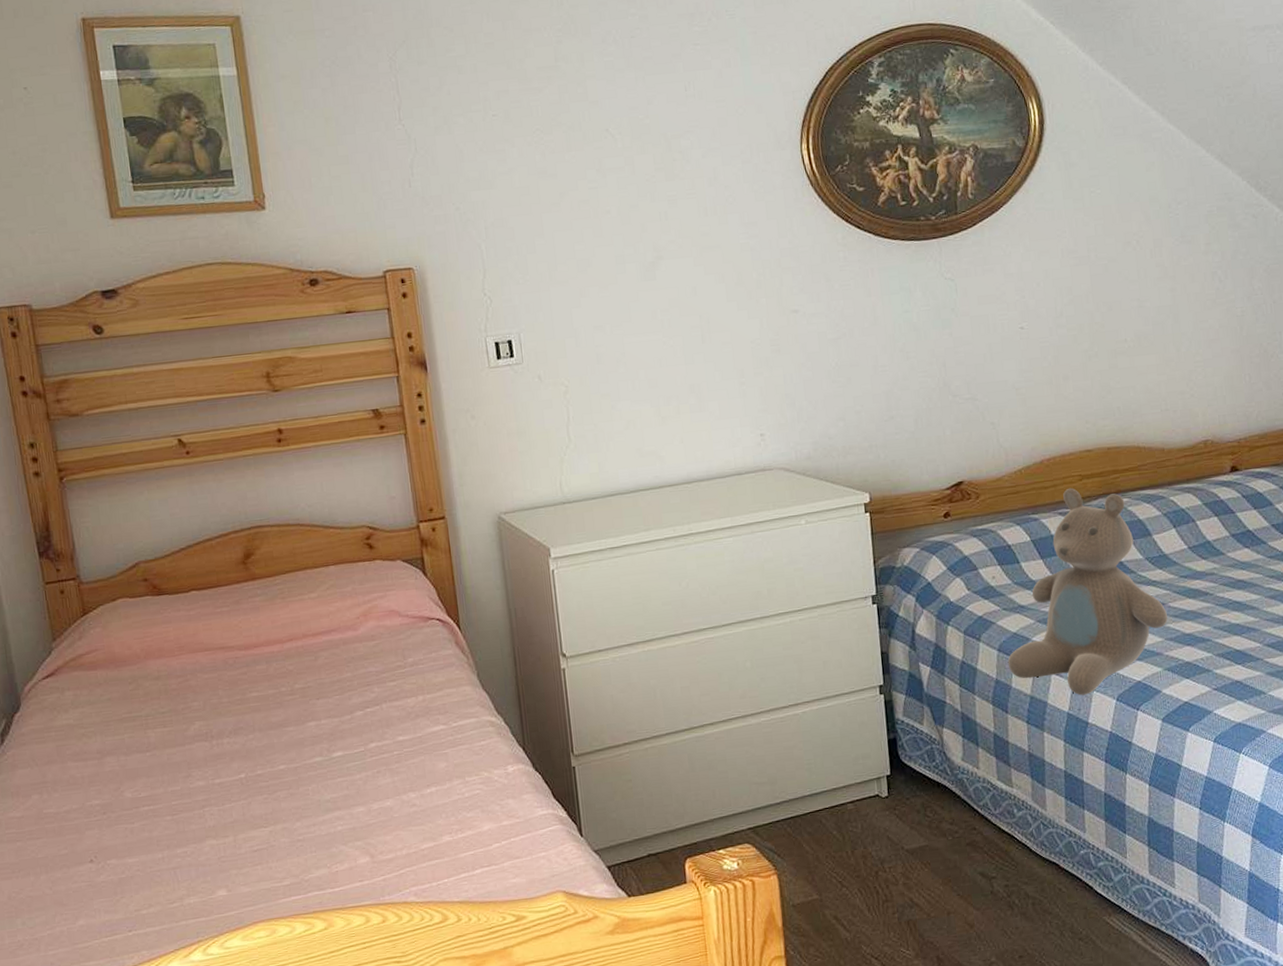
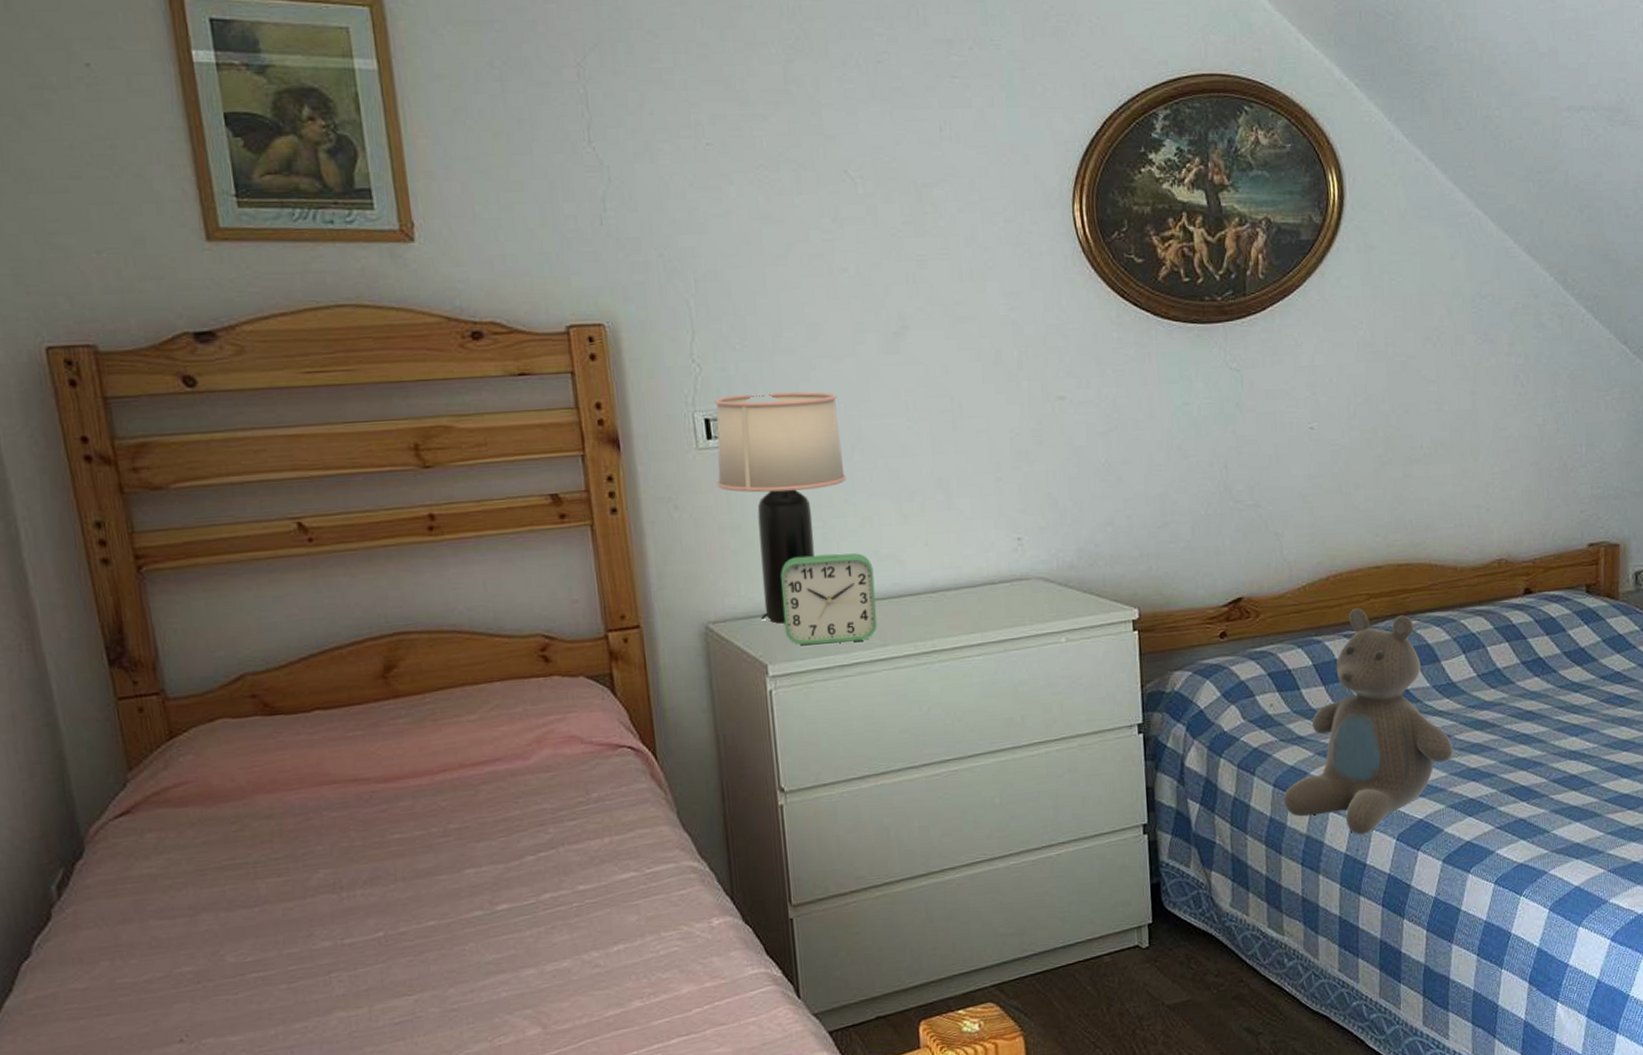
table lamp: none [502,315,613,513] -> present [714,391,847,624]
alarm clock: none [559,451,641,531] -> present [780,553,877,646]

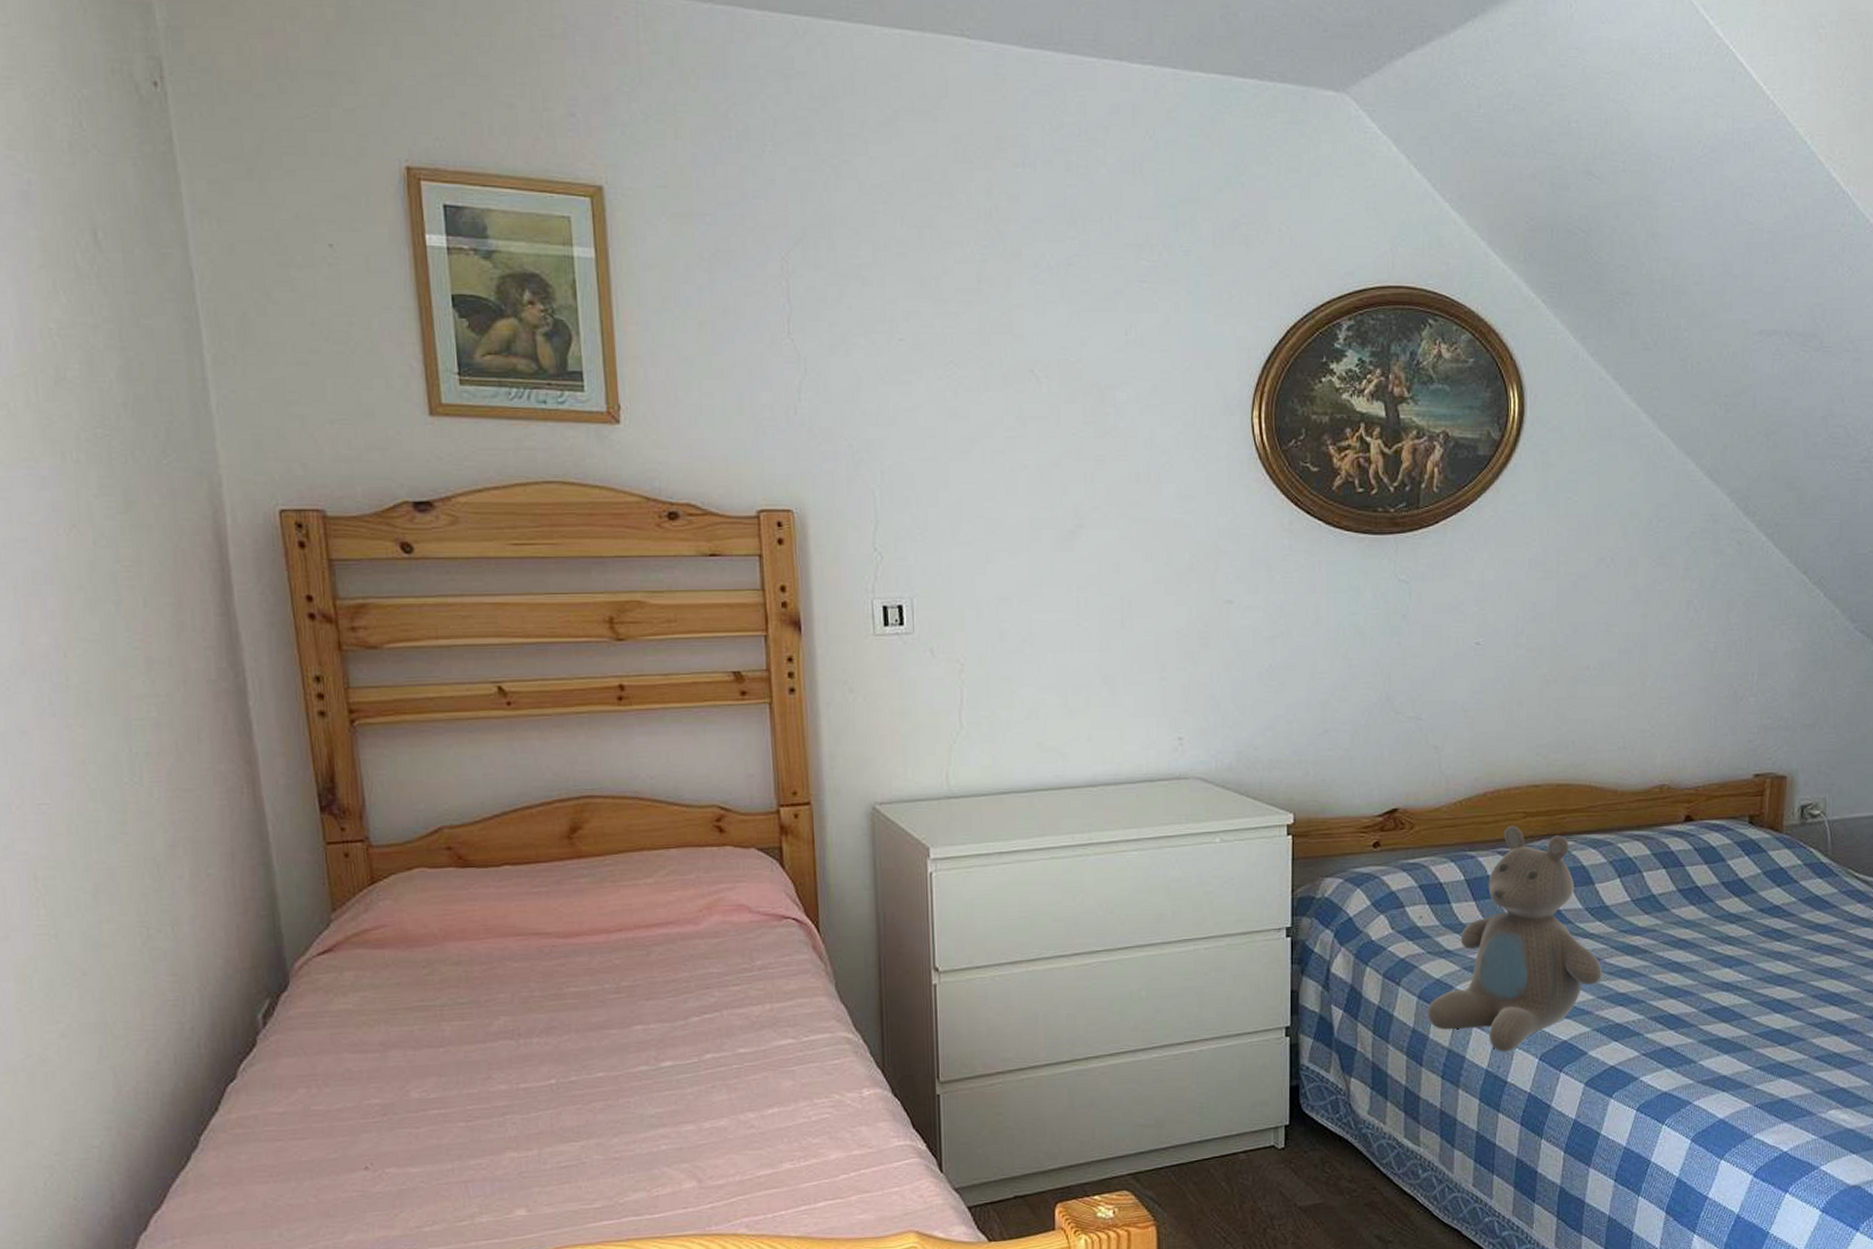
table lamp: present [714,391,847,624] -> none [890,584,1016,808]
alarm clock: present [780,553,877,646] -> none [947,743,1038,831]

